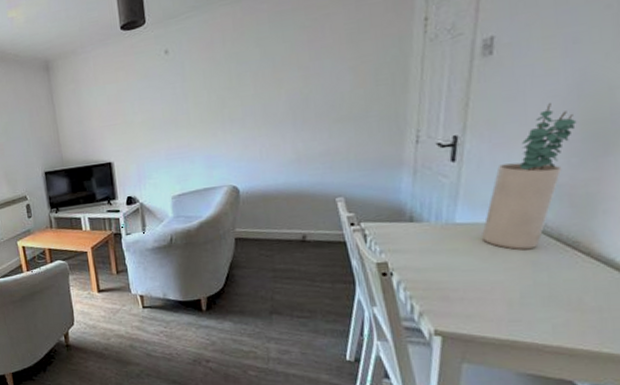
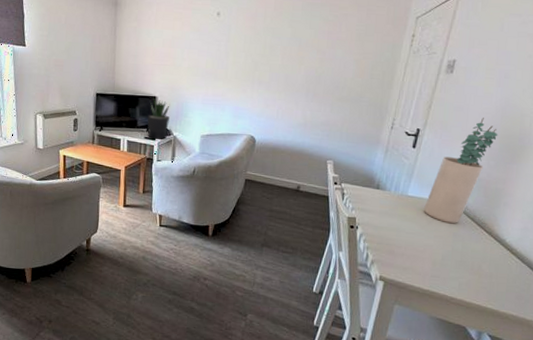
planter: none [105,163,132,211] -> present [147,96,170,139]

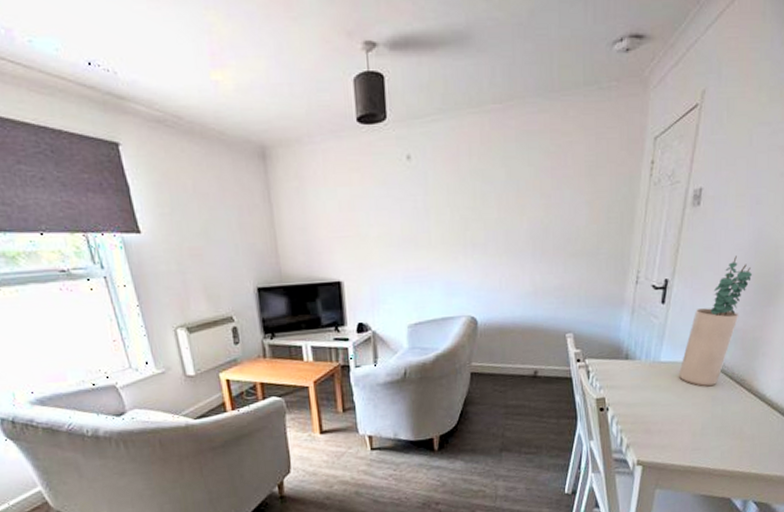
planter: present [147,96,170,139] -> none [333,282,364,339]

